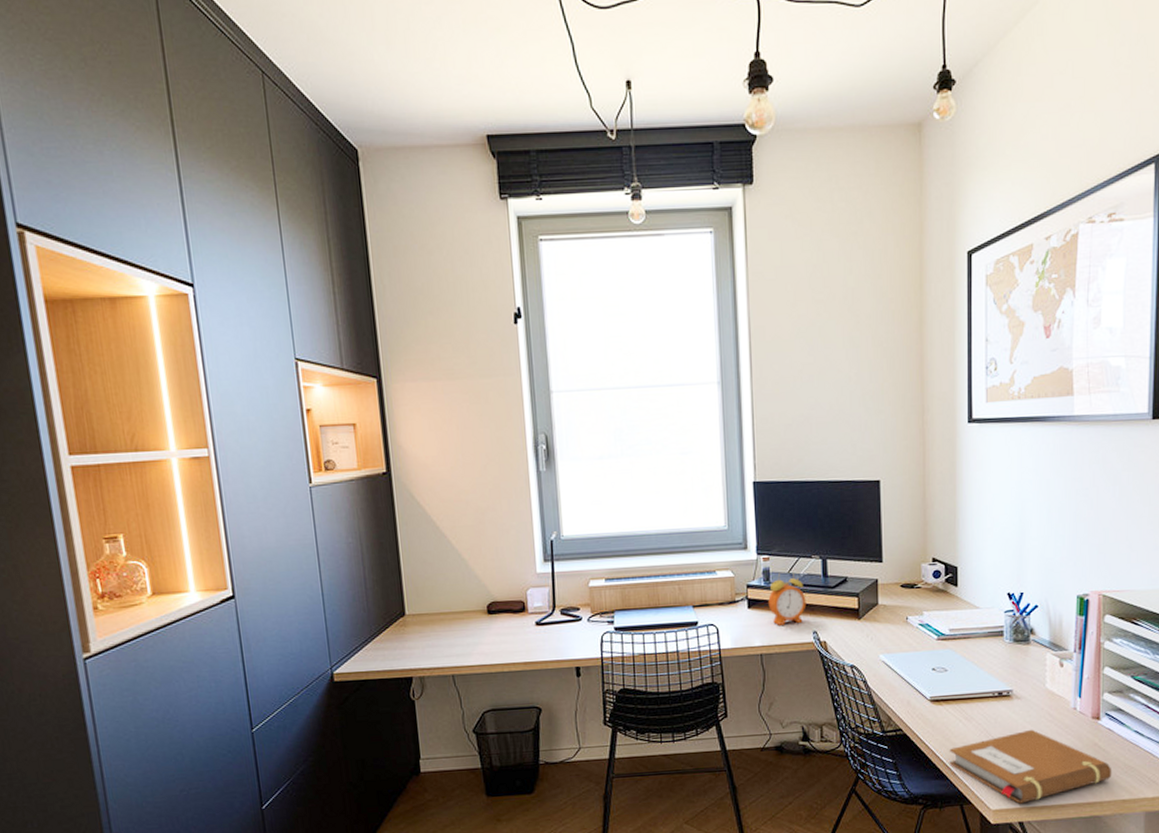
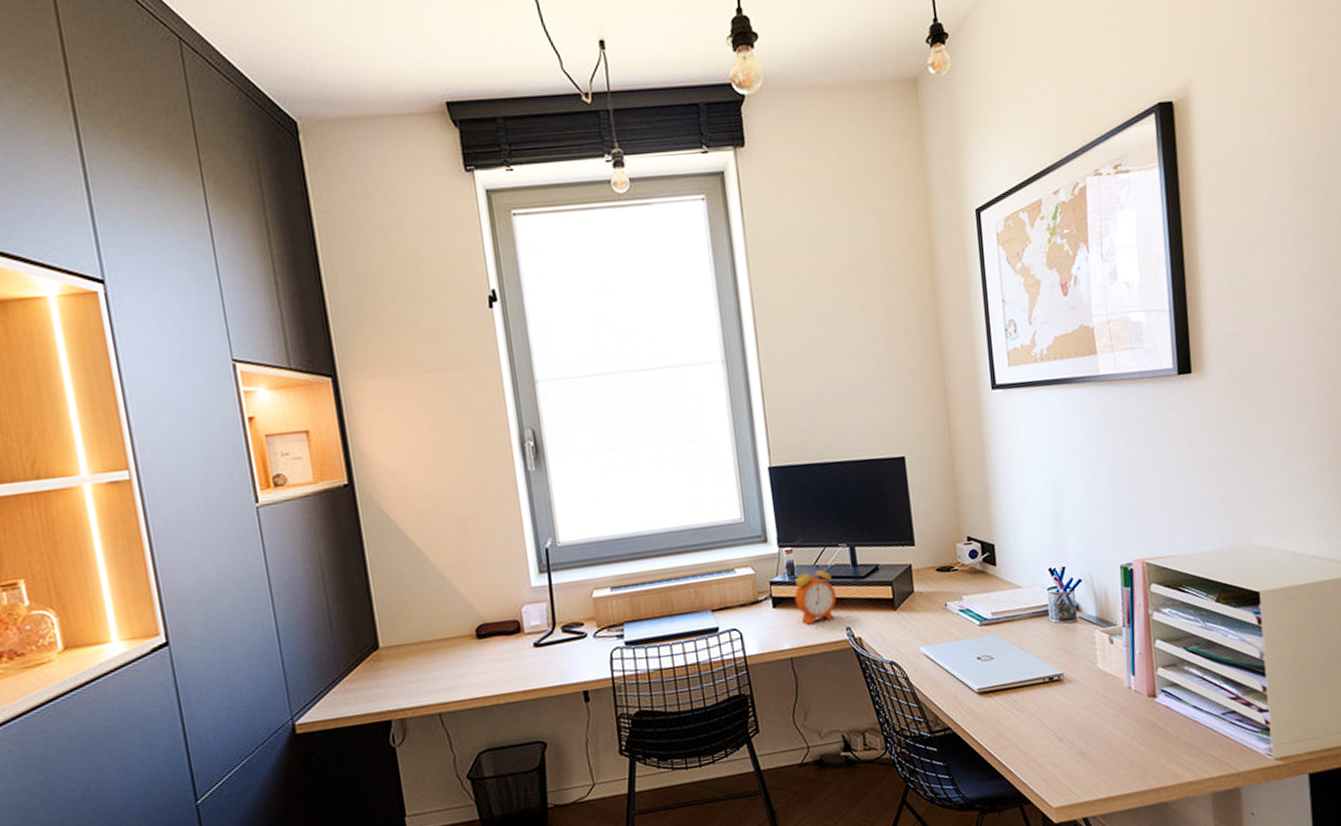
notebook: present [949,729,1112,804] -> none [1002,714,1175,798]

